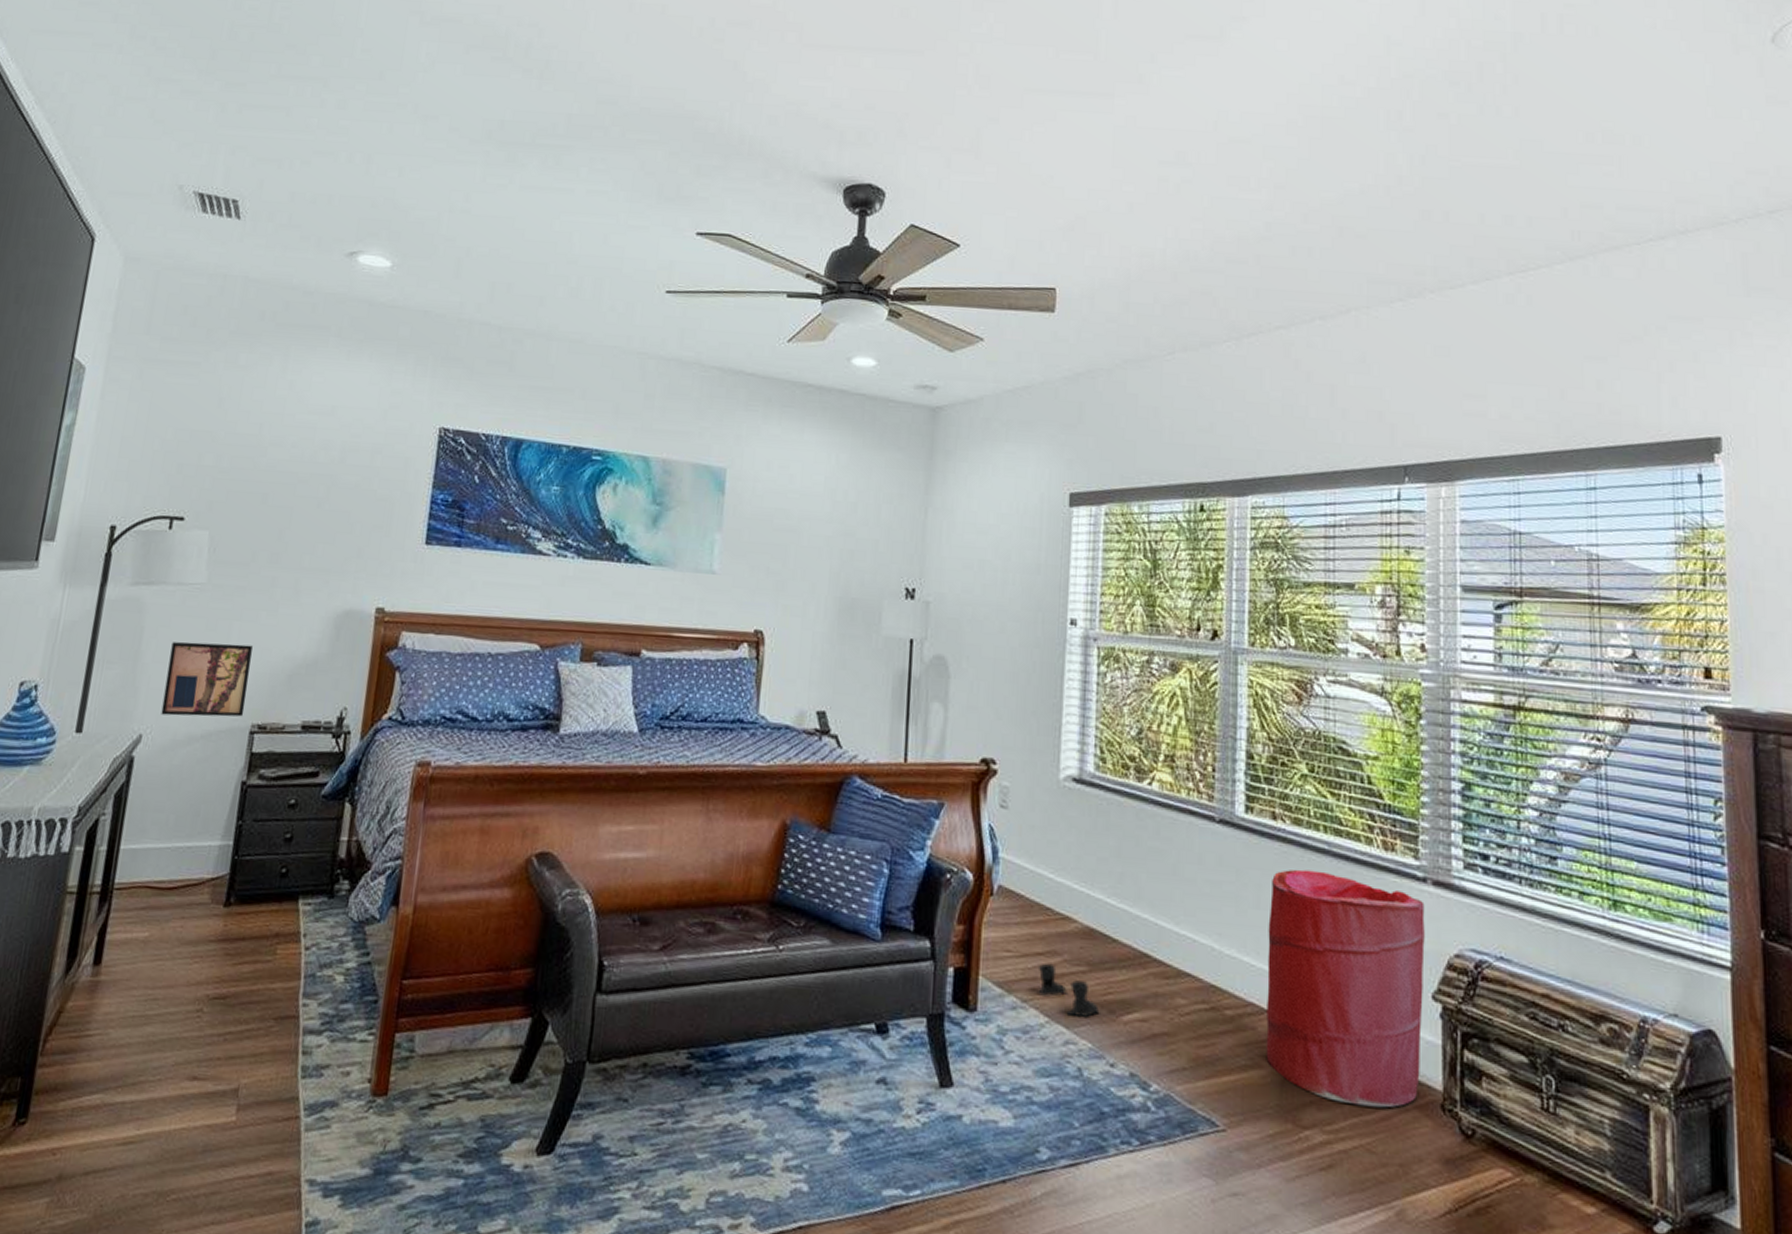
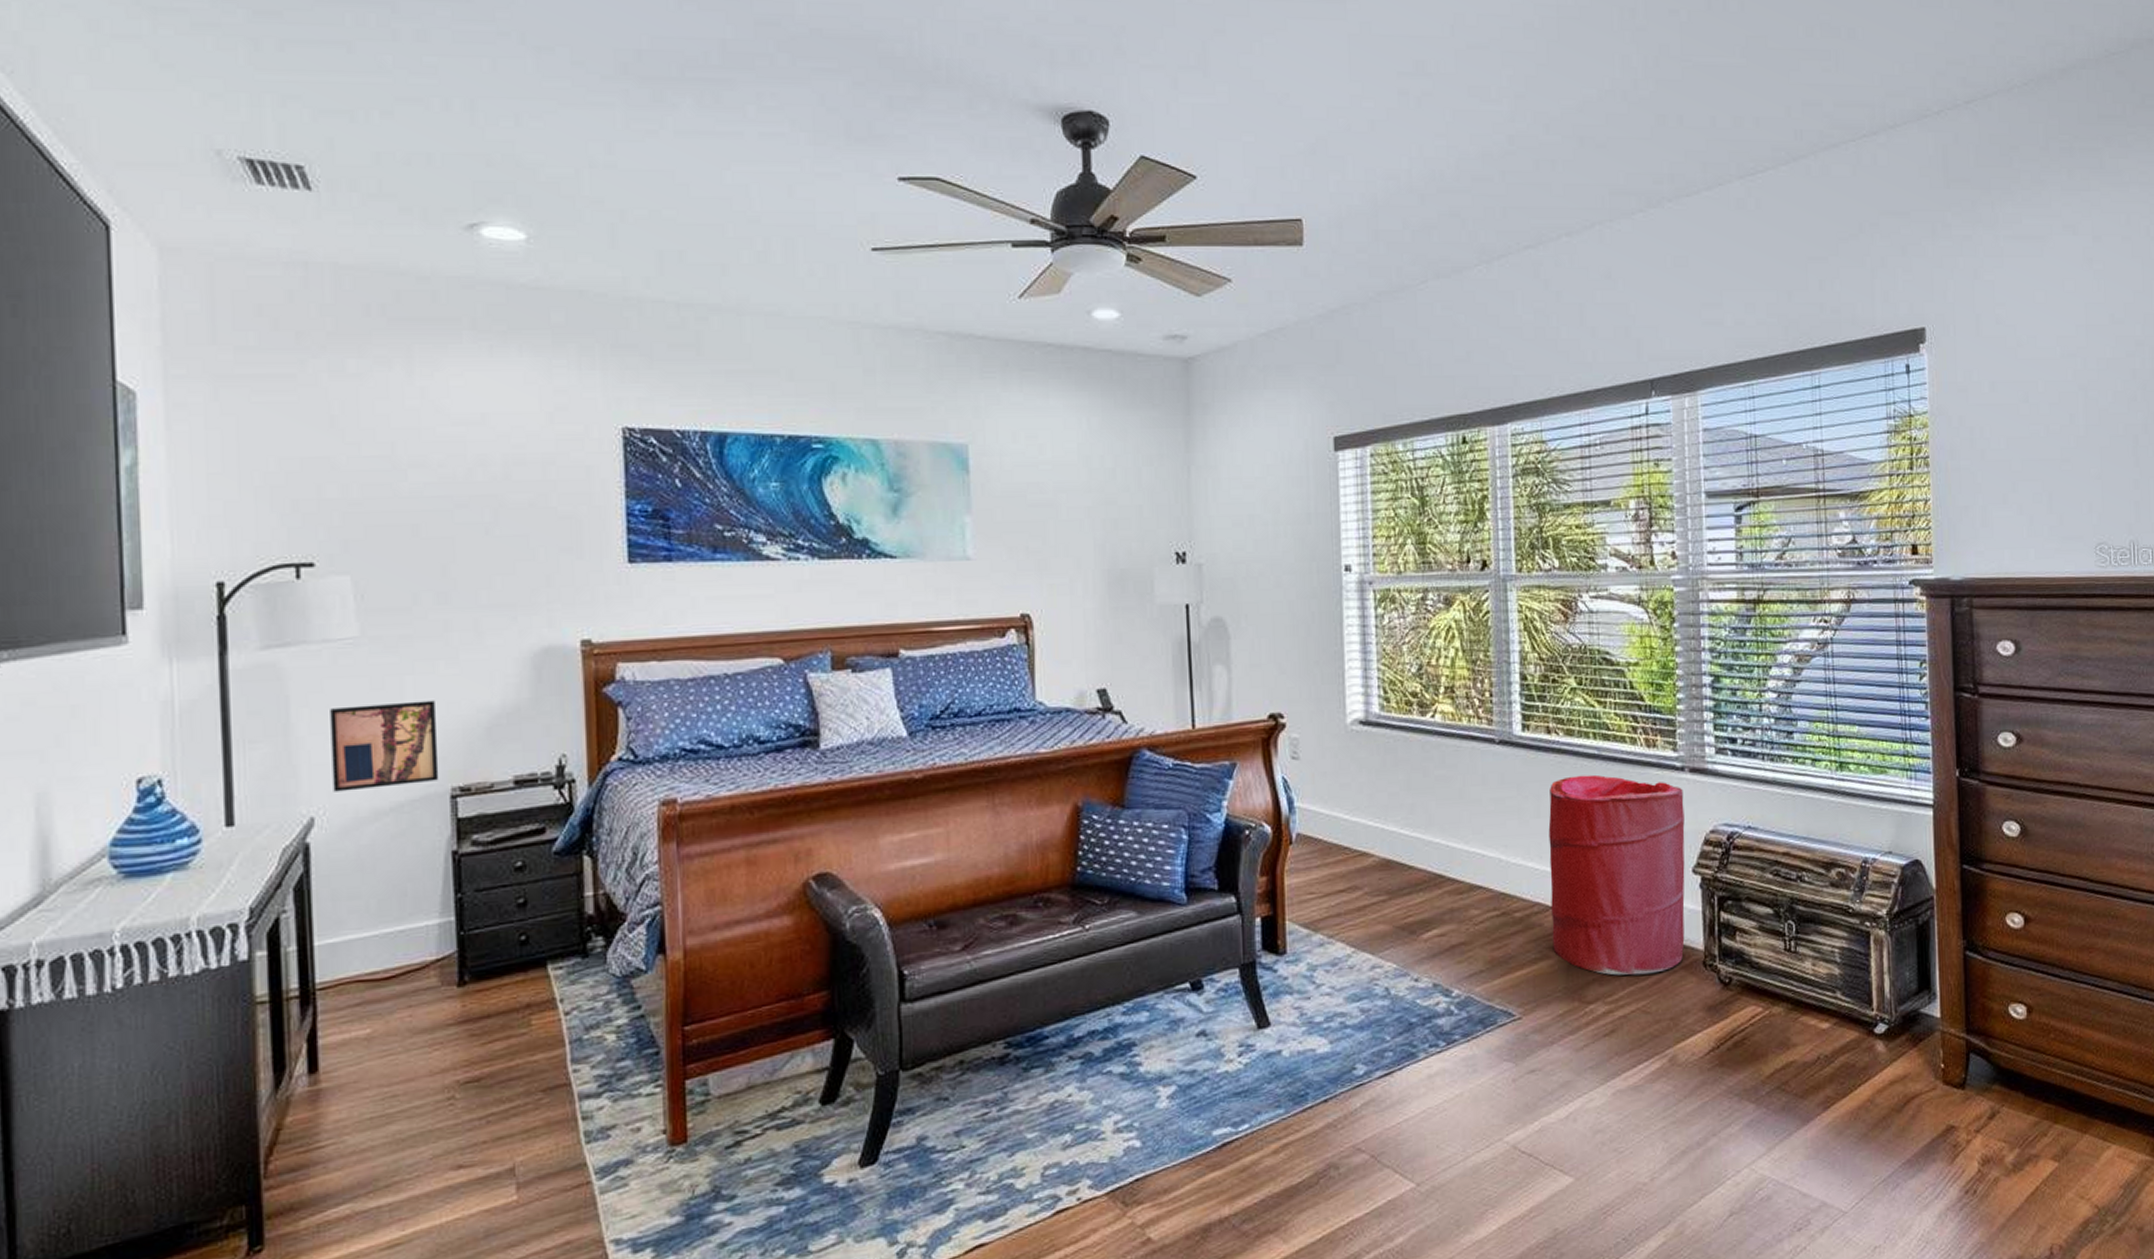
boots: present [1038,963,1100,1017] -> none [1340,898,1402,942]

